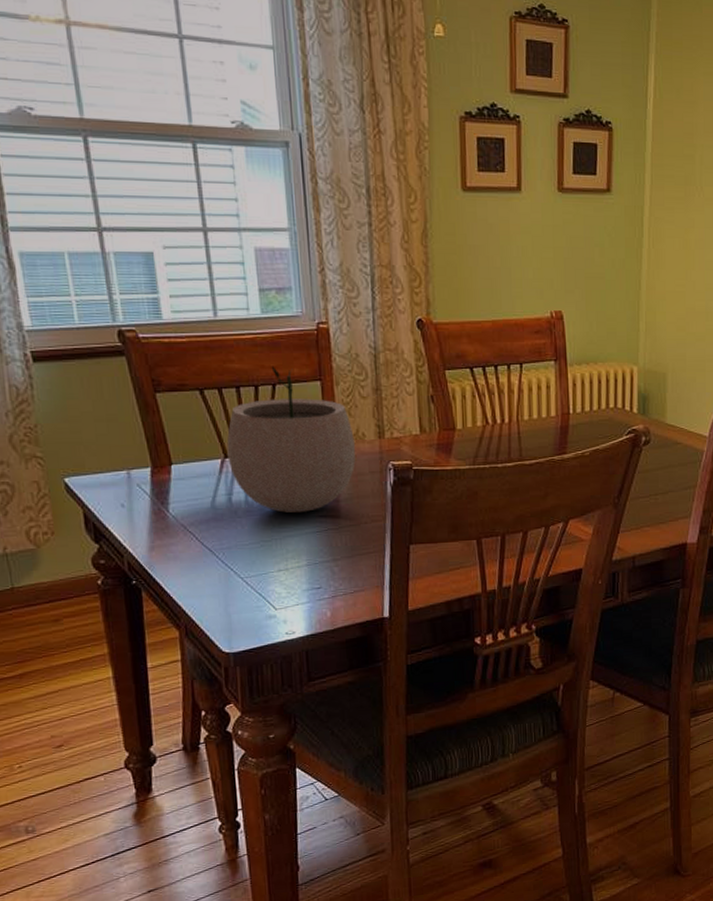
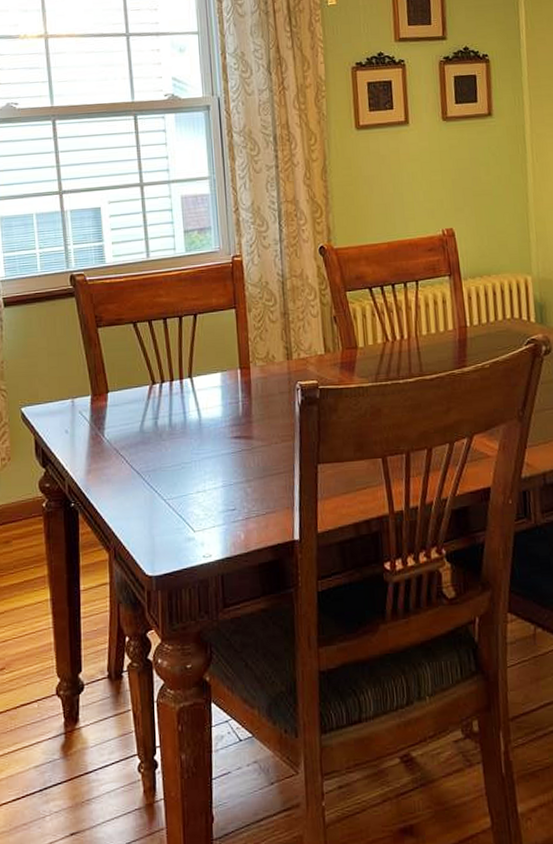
plant pot: present [226,366,356,513] -> none [154,298,267,435]

